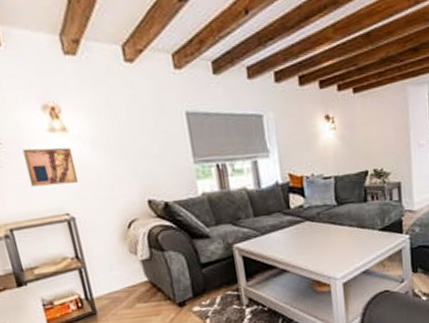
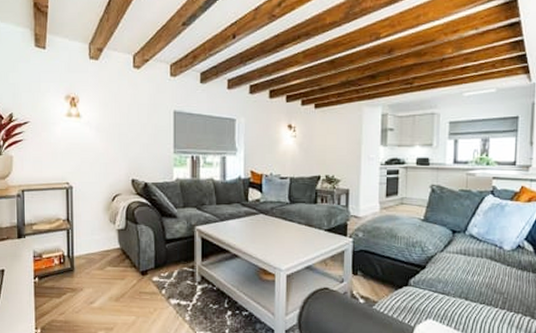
wall art: present [22,147,79,187] -> none [44,127,81,158]

